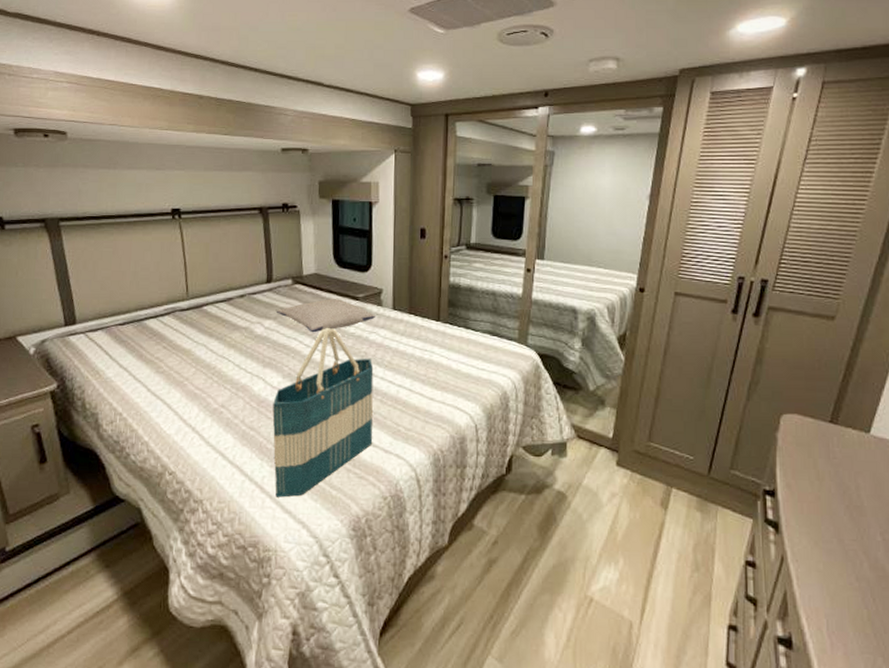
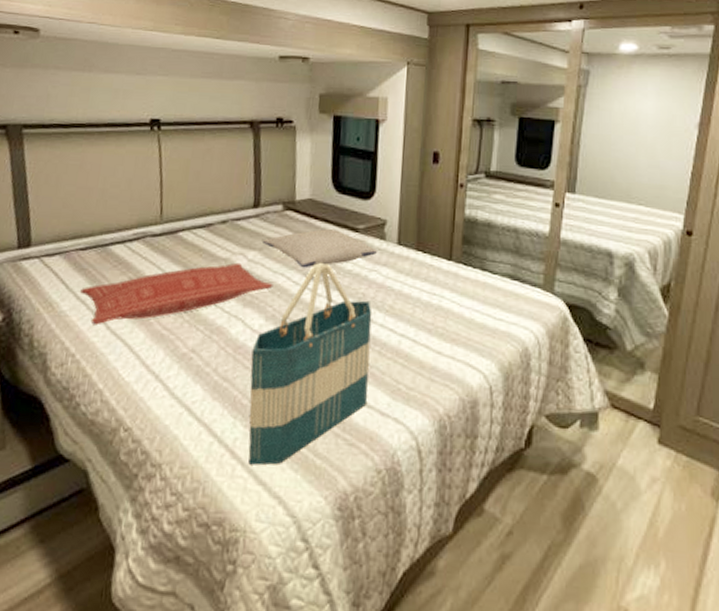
pillow: none [121,330,288,388] -> present [79,262,273,325]

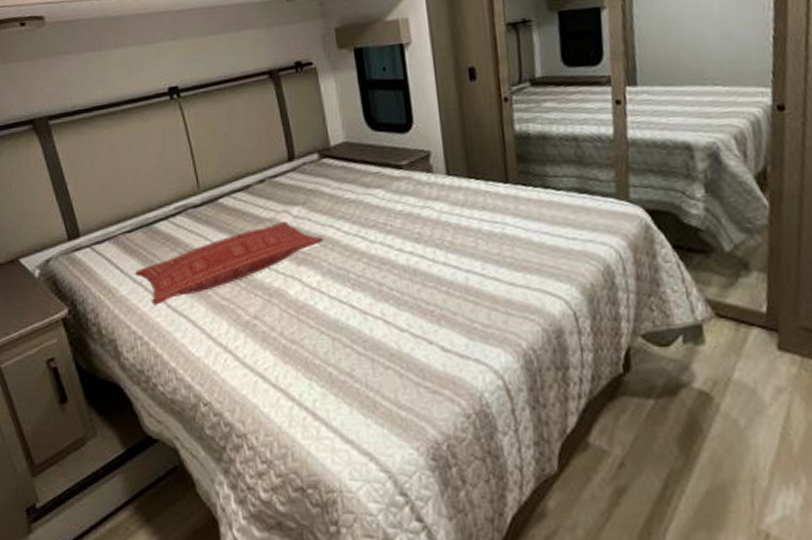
tote bag: present [248,262,372,465] -> none [314,206,443,425]
pillow: present [263,229,377,268] -> none [305,170,426,216]

